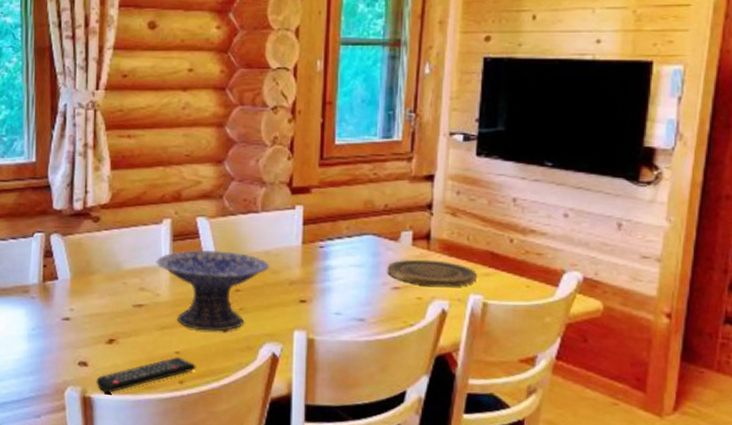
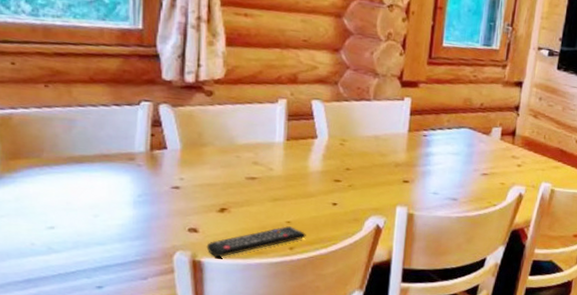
decorative bowl: present [156,249,270,332] -> none [270,129,379,205]
plate: present [387,259,477,287] -> none [478,151,549,176]

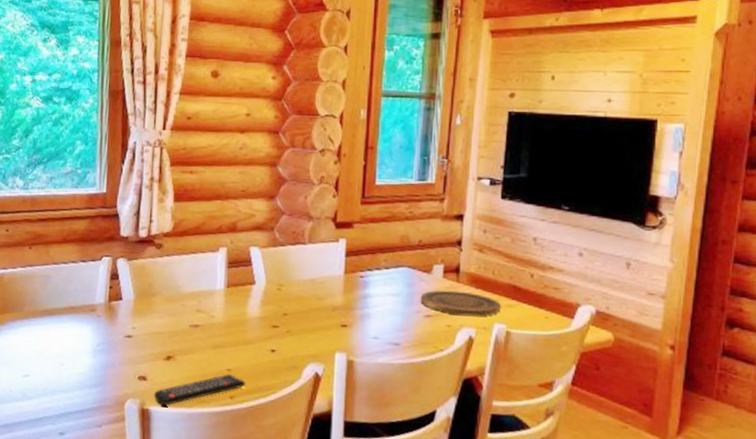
plate: none [478,151,549,176] -> present [420,290,501,316]

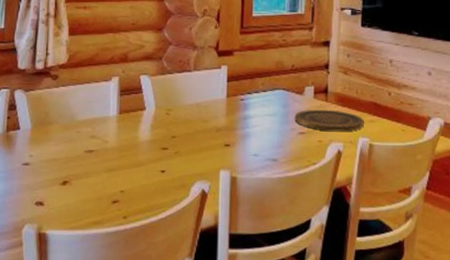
remote control: present [154,374,246,406] -> none [50,195,138,230]

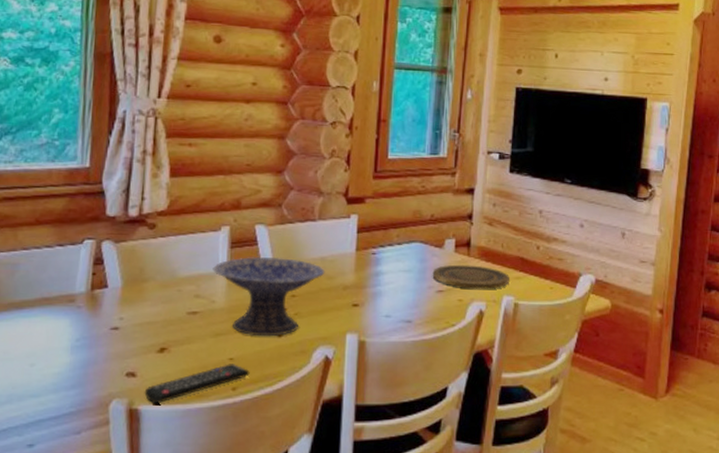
remote control: none [50,195,138,230] -> present [144,364,250,404]
decorative bowl: none [105,102,200,173] -> present [212,256,325,337]

